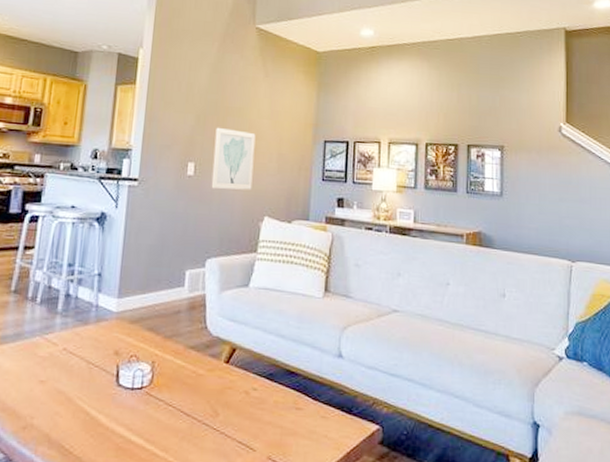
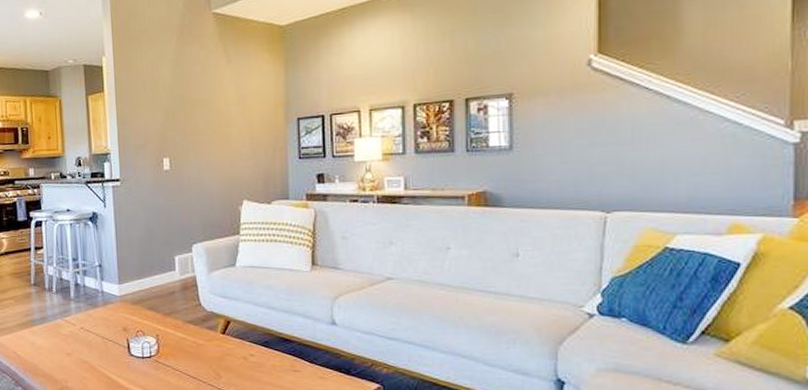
wall art: present [211,127,256,190] -> none [185,120,228,180]

